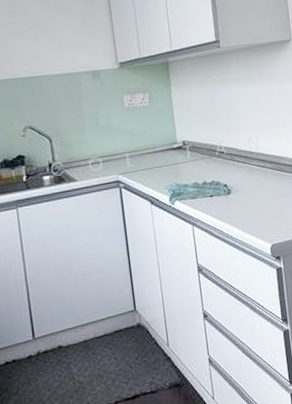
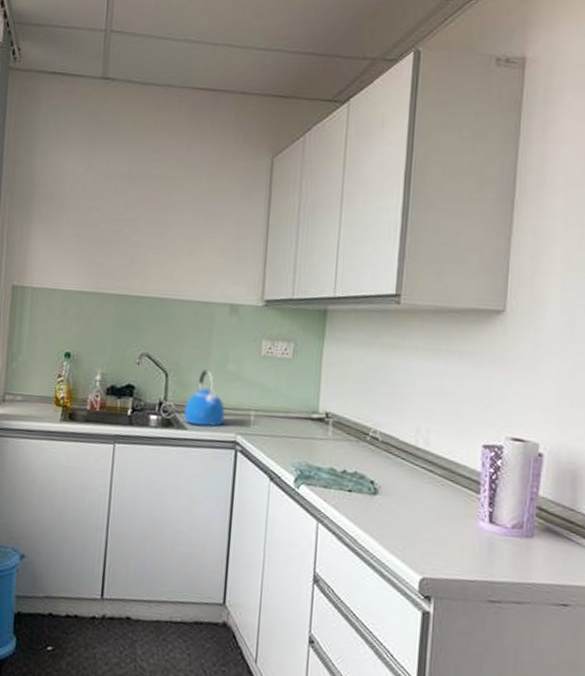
kettle: none [71,128,106,176] -> present [184,370,225,427]

